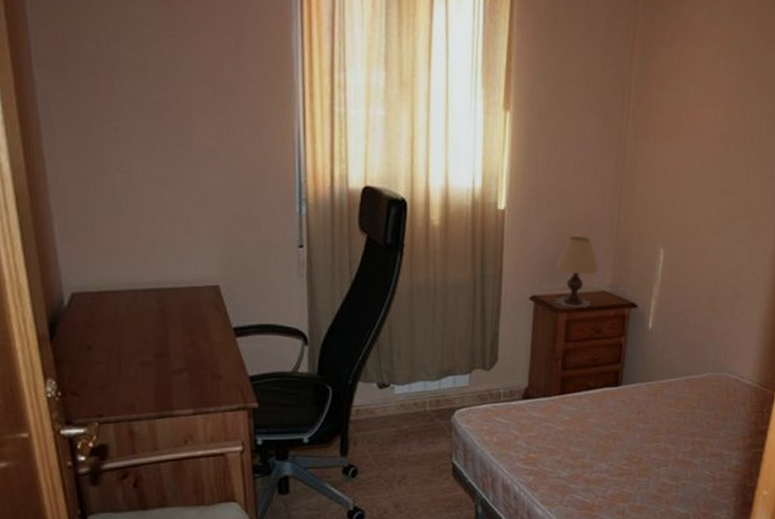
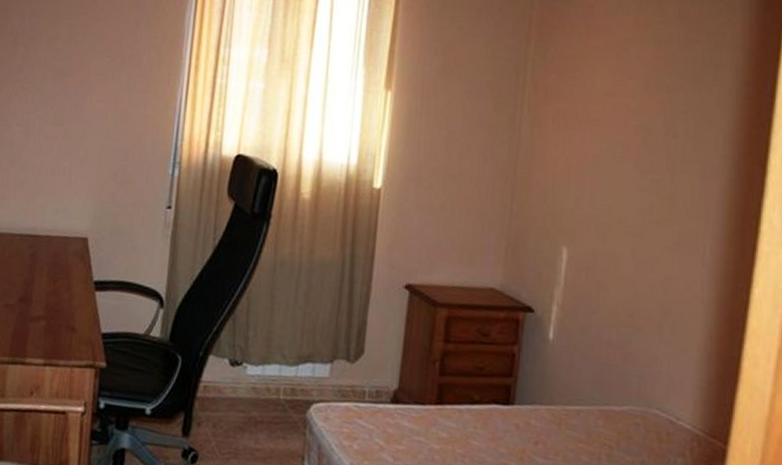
table lamp: present [554,236,599,308] -> none [432,223,487,306]

